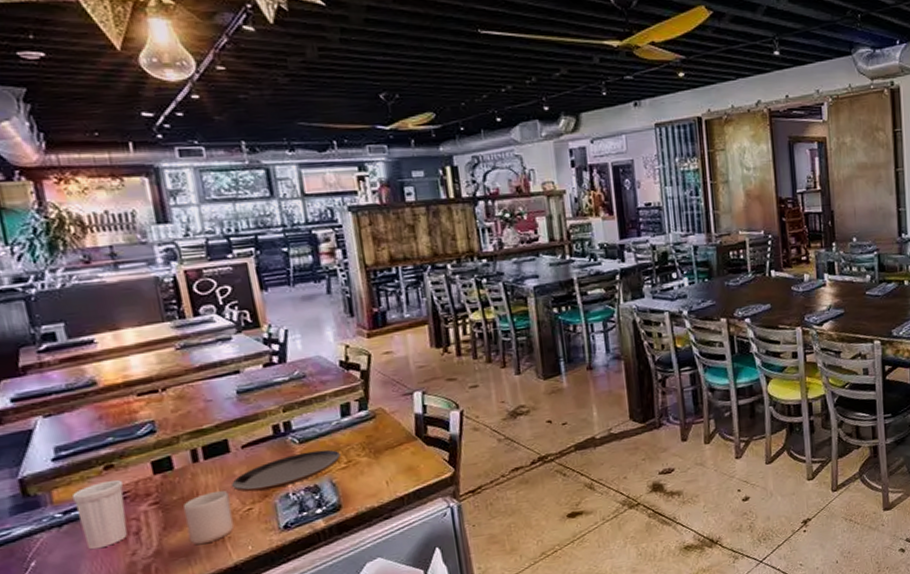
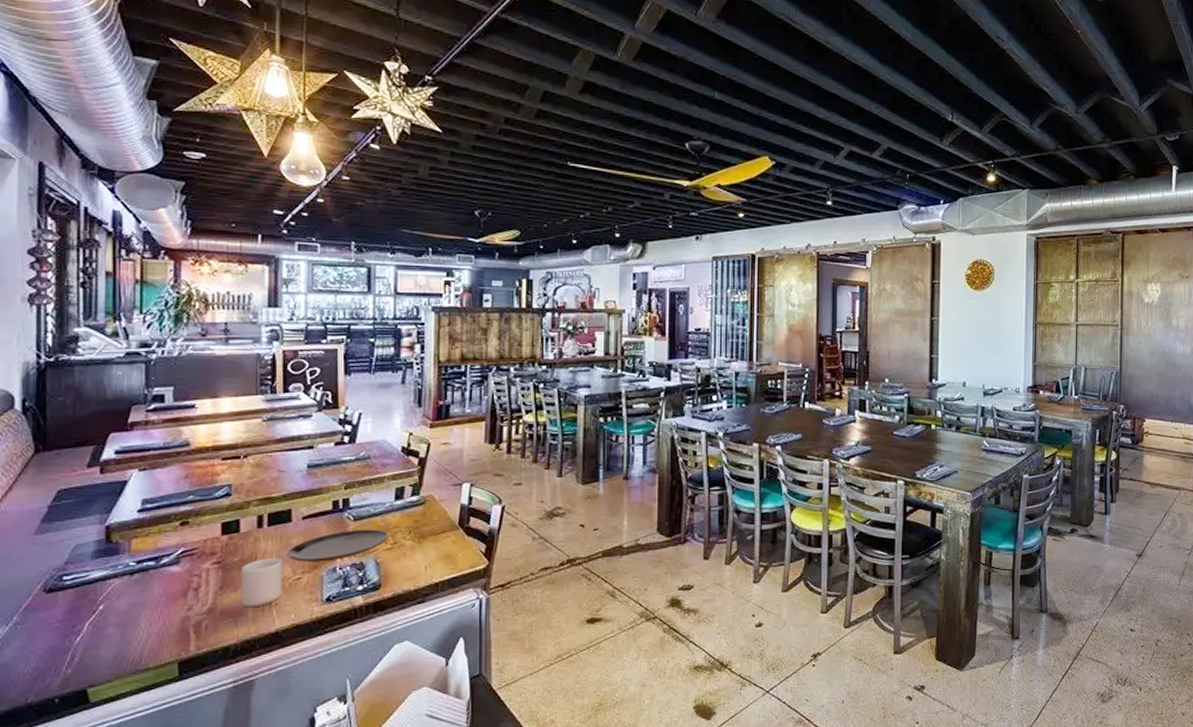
cup: present [71,479,128,550] -> none [147,535,194,601]

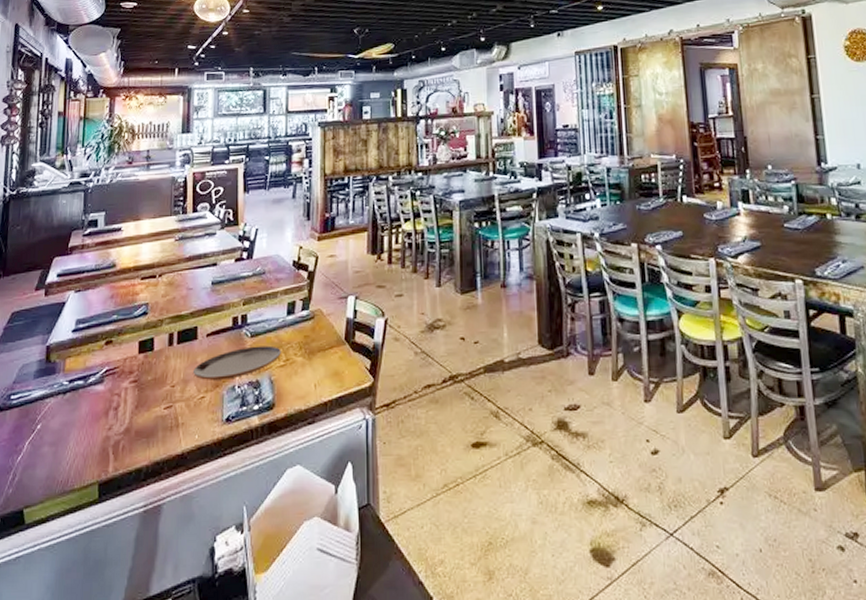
cup: present [240,557,283,608] -> none [152,375,189,428]

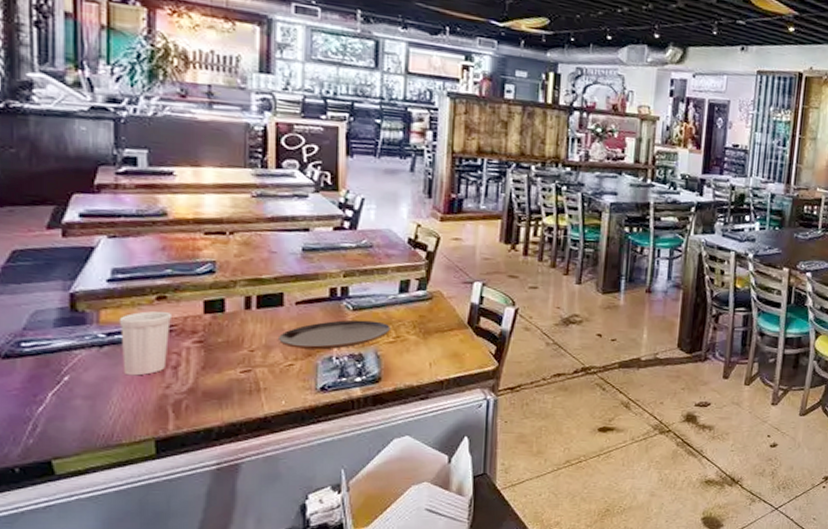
cup: none [78,354,116,420] -> present [119,311,173,376]

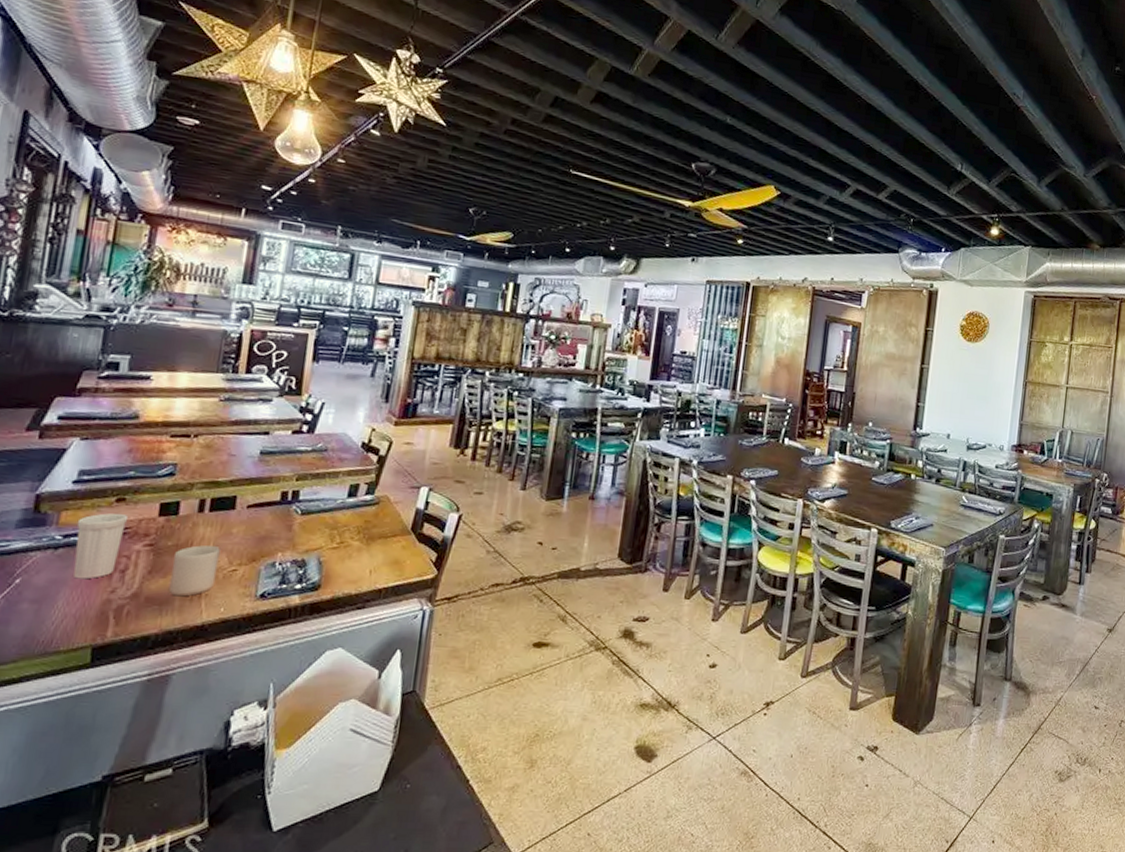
cup: none [225,341,273,391] -> present [168,545,220,597]
plate: present [279,319,390,350] -> none [226,524,336,555]

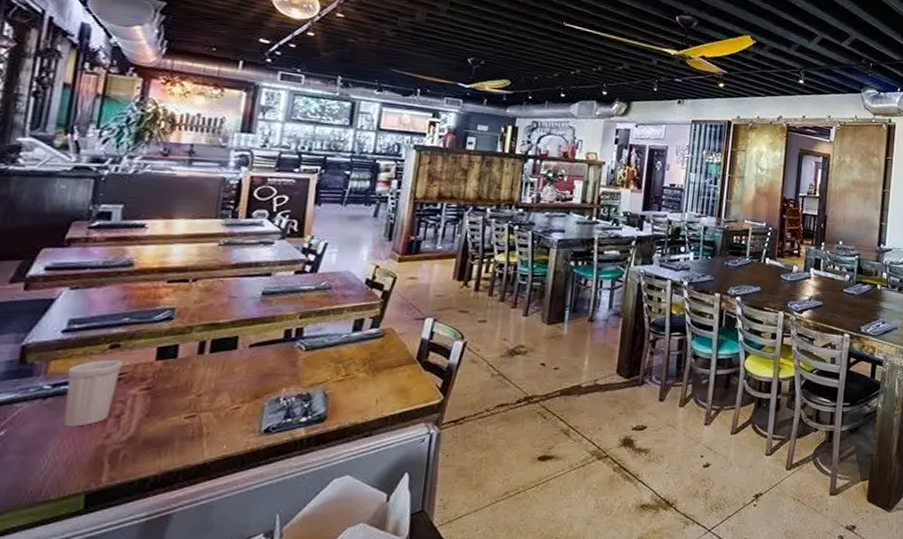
cup: present [168,545,220,597] -> none [167,385,222,437]

